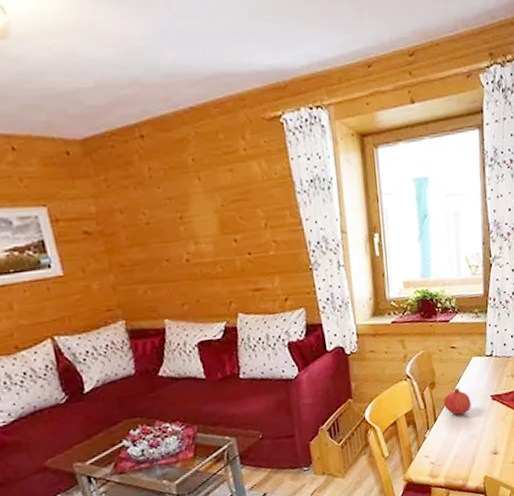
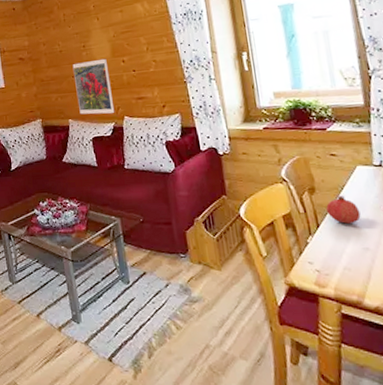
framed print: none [165,236,226,313] -> present [72,58,115,115]

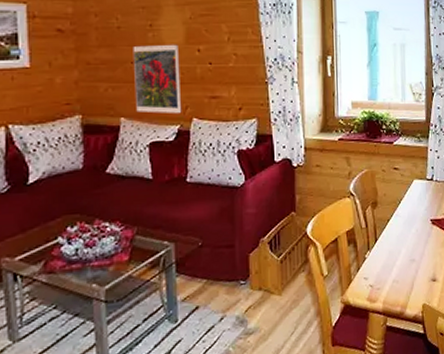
fruit: present [326,195,361,224] -> none [385,209,412,237]

